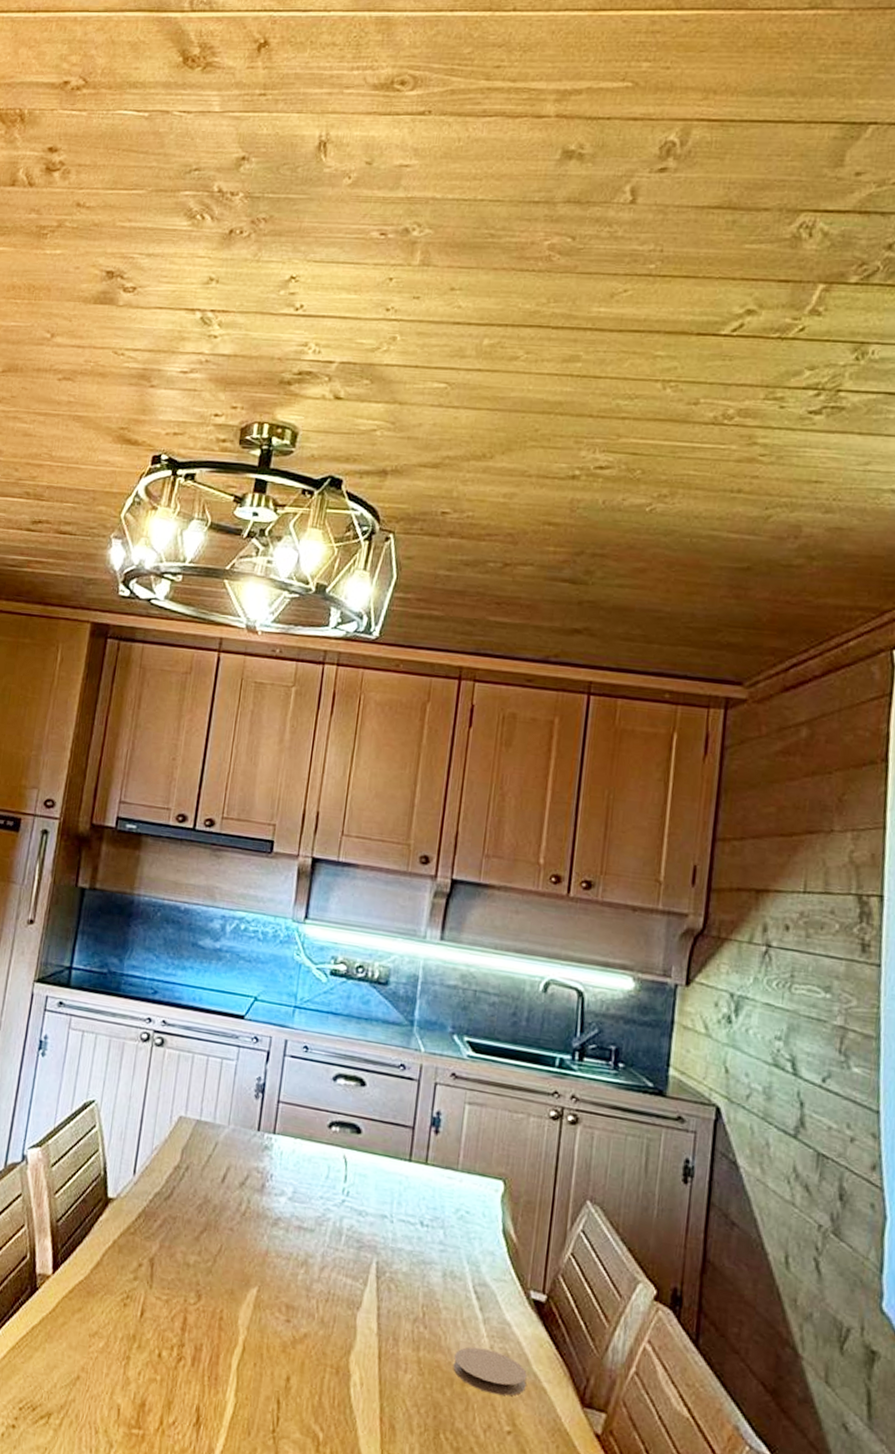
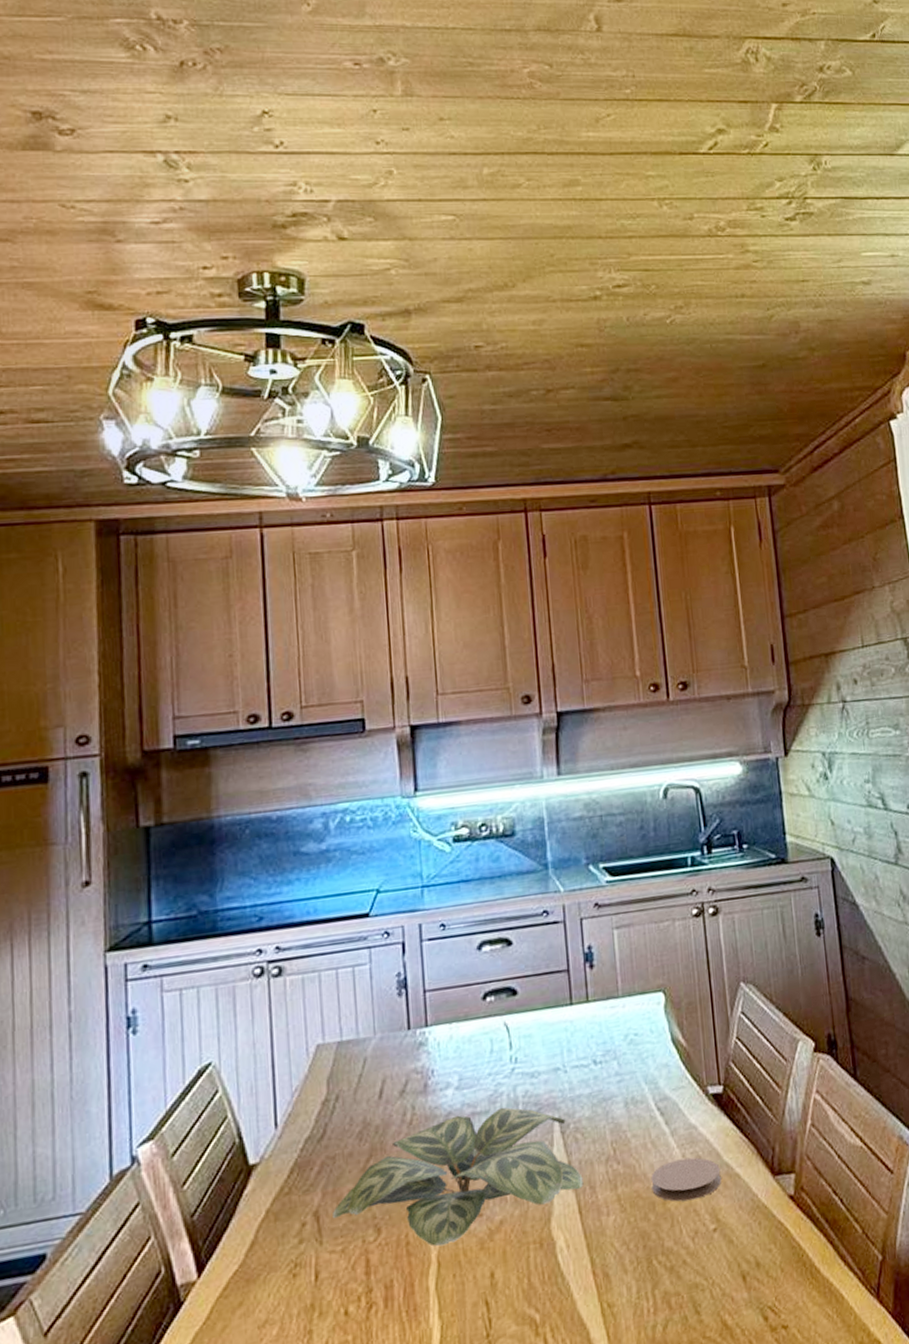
plant: none [164,1223,389,1337] -> present [333,1107,584,1247]

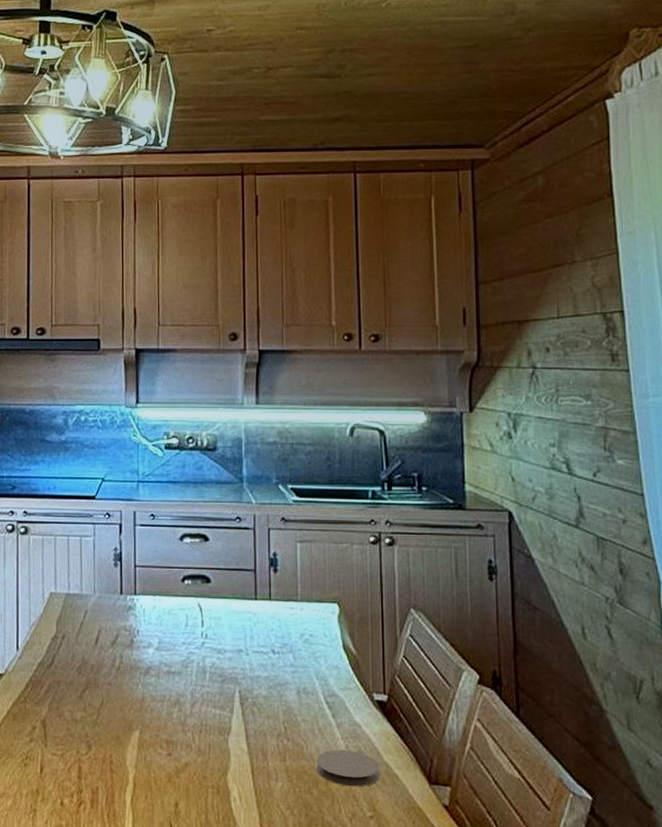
plant: present [333,1107,584,1247] -> none [56,671,257,771]

